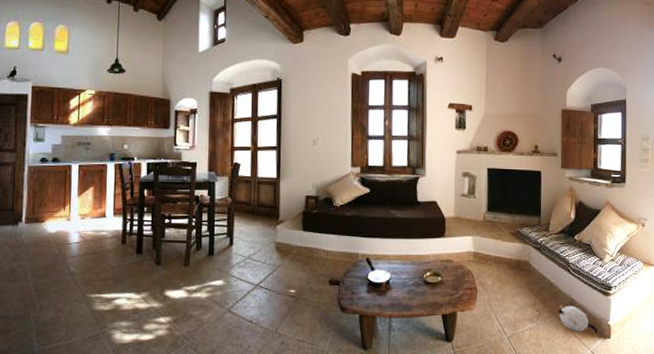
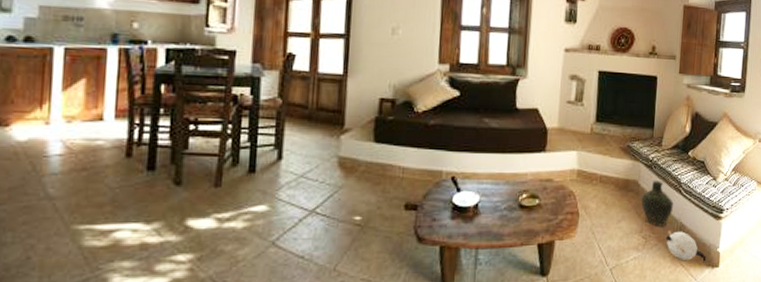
ceramic jug: none [532,260,563,301] -> present [641,180,673,226]

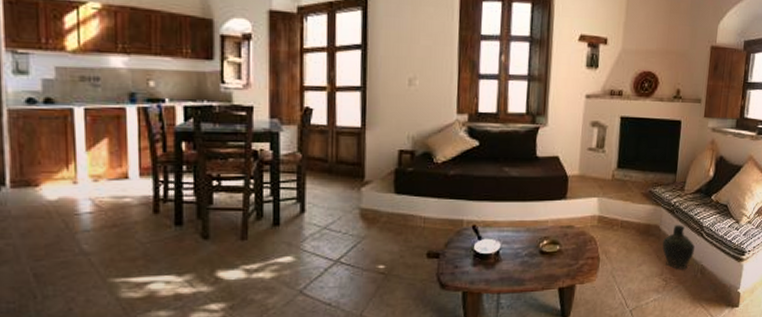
decorative ball: present [666,230,707,262] -> none [686,272,727,302]

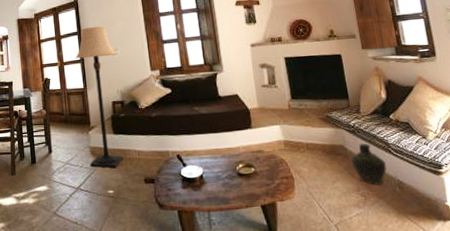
lamp: none [354,40,415,238] -> present [75,26,124,169]

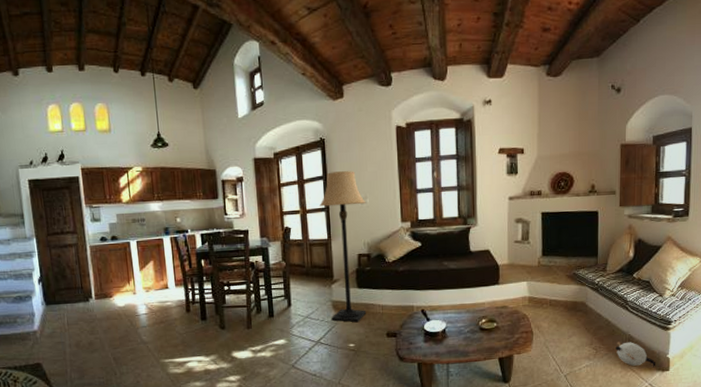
ceramic jug: present [350,143,387,185] -> none [589,300,621,339]
decorative ball: none [385,187,435,216] -> present [616,341,656,367]

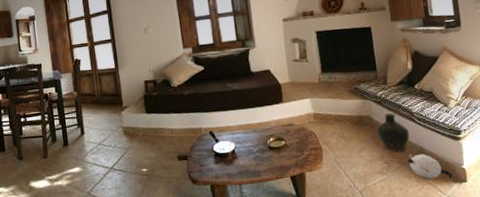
lamp: present [319,171,367,323] -> none [106,4,157,147]
ceramic jug: none [589,300,621,339] -> present [376,113,410,152]

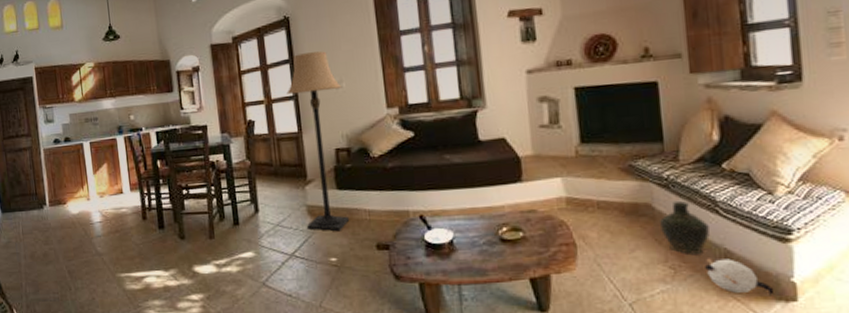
lamp: none [106,4,157,147] -> present [287,51,350,232]

